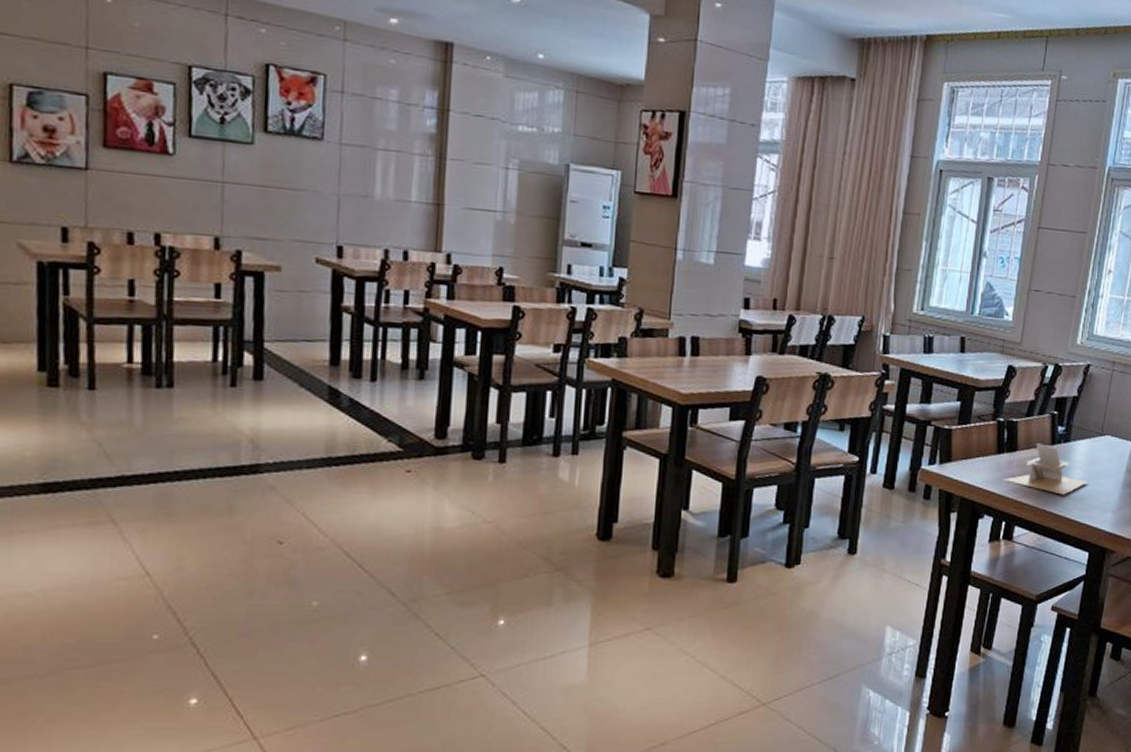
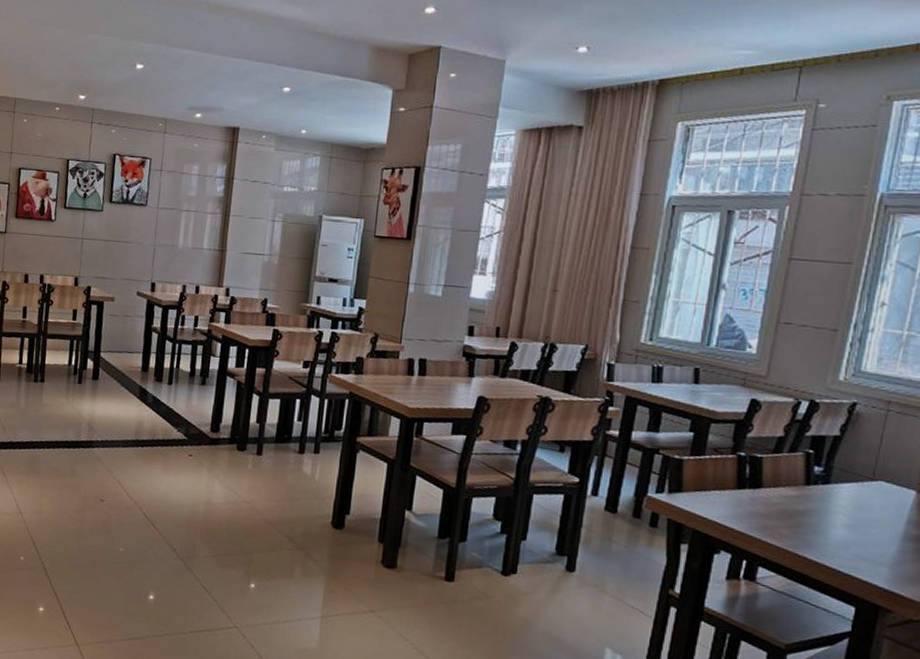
napkin holder: present [1003,443,1087,495] -> none [744,482,853,541]

